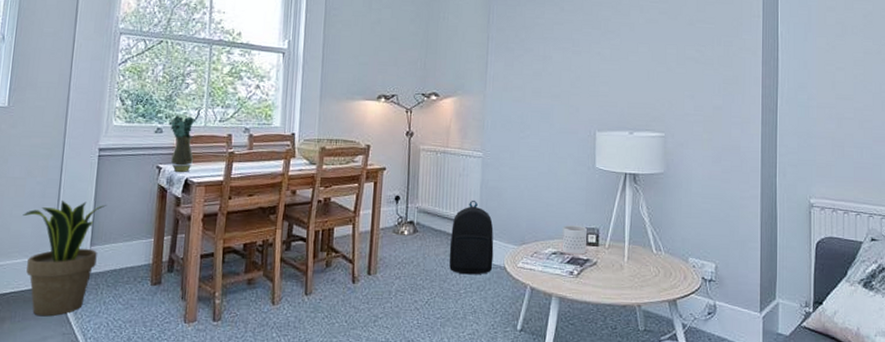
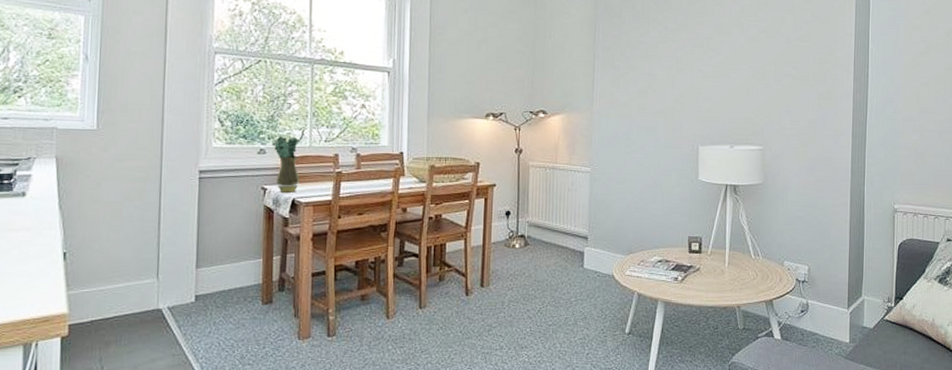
potted plant: present [22,201,107,317] -> none [121,224,211,339]
backpack: present [449,201,494,275] -> none [559,214,603,284]
mug: present [561,225,588,256] -> none [667,235,691,263]

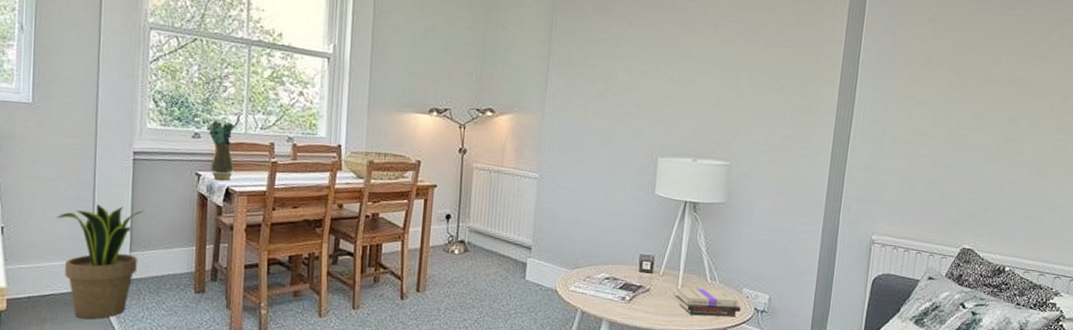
potted plant: none [121,224,211,339] -> present [57,204,145,320]
books: none [722,264,784,290] -> present [673,287,741,317]

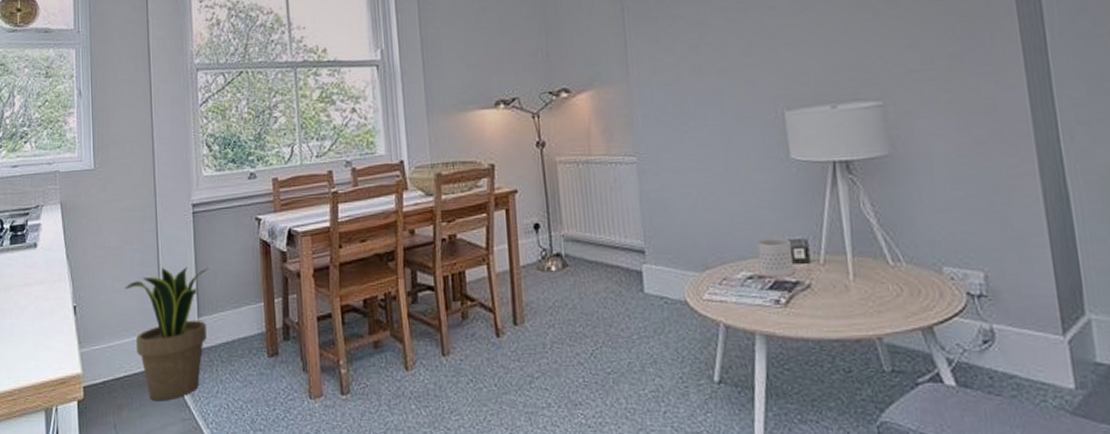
vase: present [206,118,235,181] -> none [261,153,295,222]
mug: none [615,251,643,282] -> present [756,238,795,279]
books: present [673,287,741,317] -> none [846,272,947,313]

